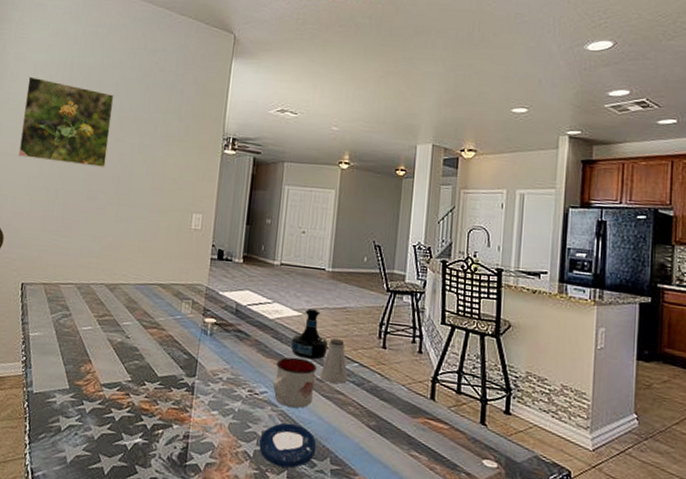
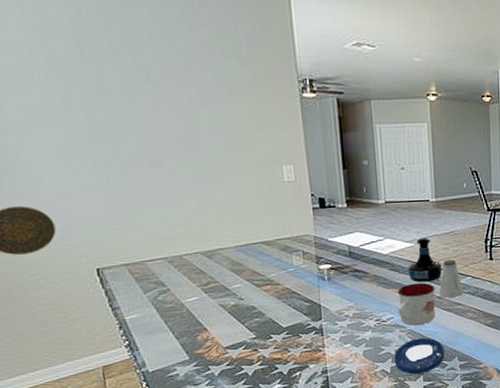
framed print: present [17,76,114,168] -> none [17,21,163,129]

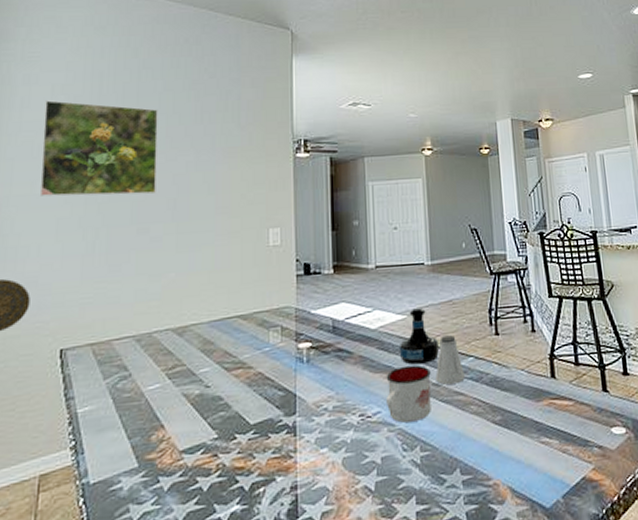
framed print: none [17,21,163,129] -> present [39,100,158,196]
plate: present [394,337,445,374] -> none [380,440,444,494]

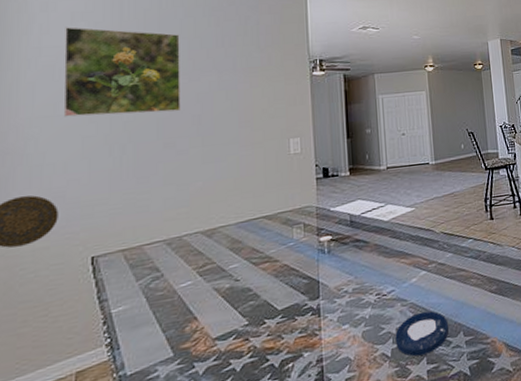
plate: none [380,440,444,494] -> present [395,311,450,357]
mug: present [386,365,431,423] -> none [398,248,438,298]
tequila bottle: present [400,307,439,365] -> none [410,200,443,249]
saltshaker: present [435,335,465,385] -> none [441,222,466,264]

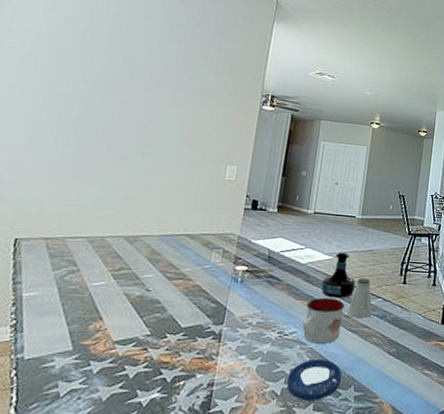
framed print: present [63,27,181,117] -> none [17,14,144,117]
mug: none [398,248,438,298] -> present [303,297,345,344]
tequila bottle: none [410,200,443,249] -> present [321,251,355,298]
saltshaker: none [441,222,466,264] -> present [347,278,372,318]

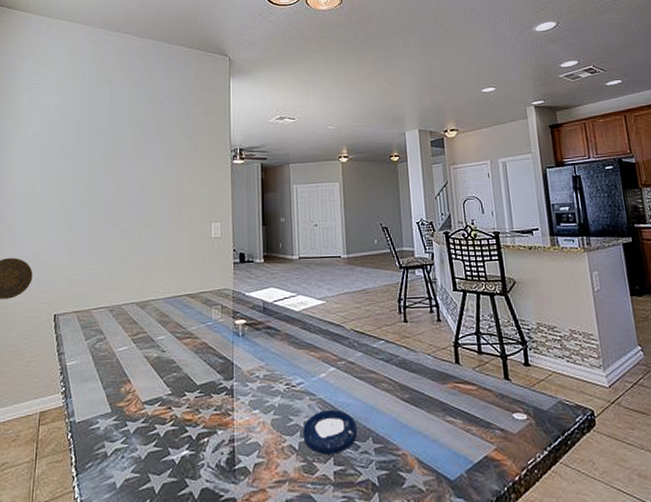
mug: present [303,297,345,344] -> none [308,344,347,393]
tequila bottle: present [321,251,355,298] -> none [320,294,354,344]
saltshaker: present [347,278,372,318] -> none [351,320,377,363]

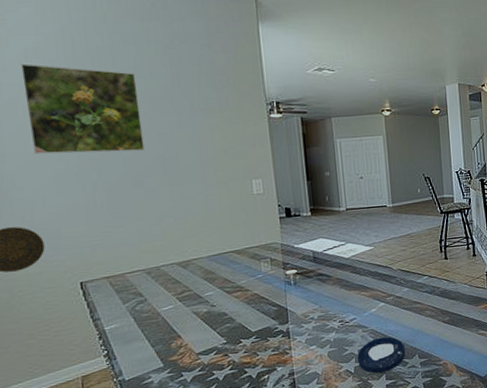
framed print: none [39,118,125,194] -> present [21,63,145,154]

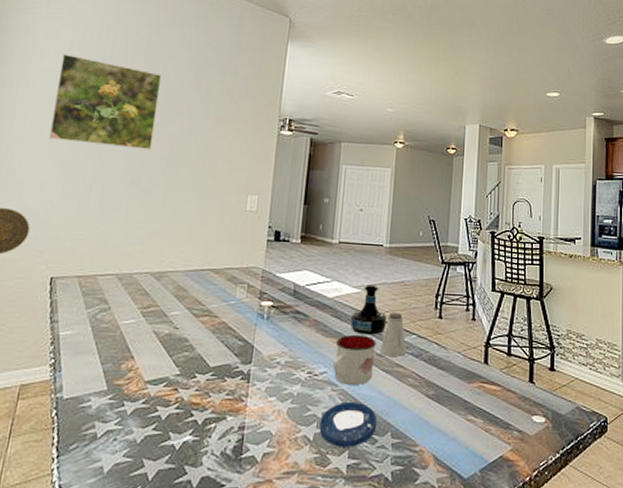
mug: none [359,283,396,325] -> present [333,334,376,385]
tequila bottle: none [369,240,400,284] -> present [351,283,387,335]
saltshaker: none [398,260,421,297] -> present [380,313,407,356]

